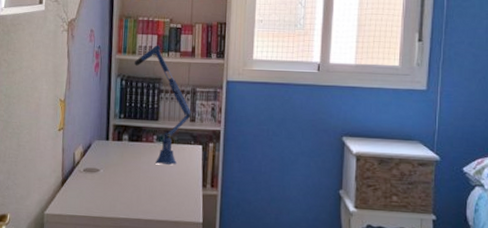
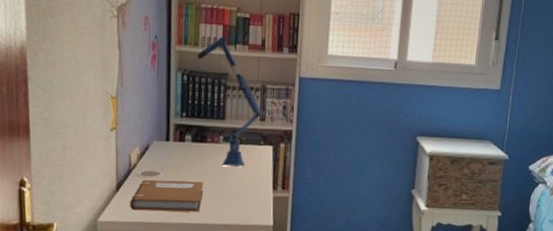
notebook: none [73,176,139,208] -> present [130,179,204,212]

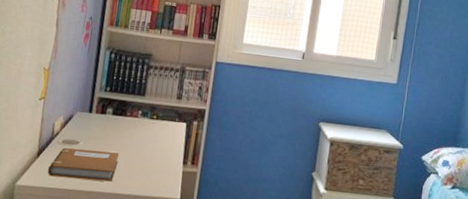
desk lamp: present [197,36,262,167] -> none [126,21,180,141]

